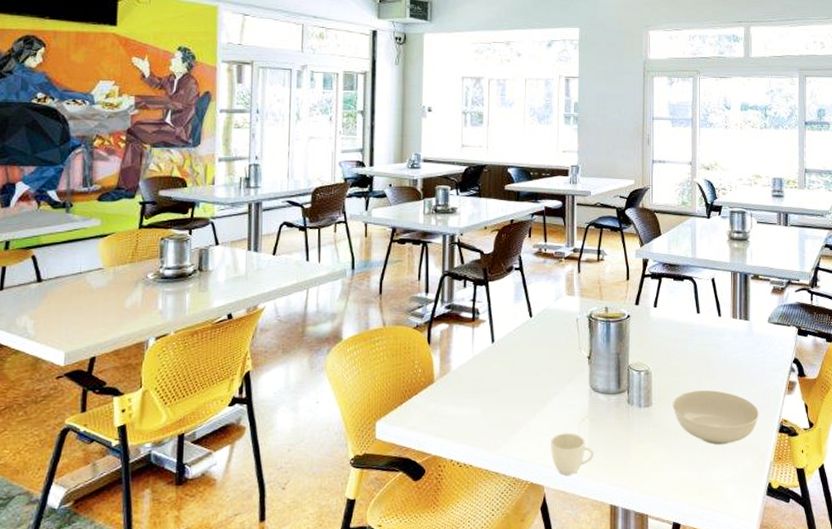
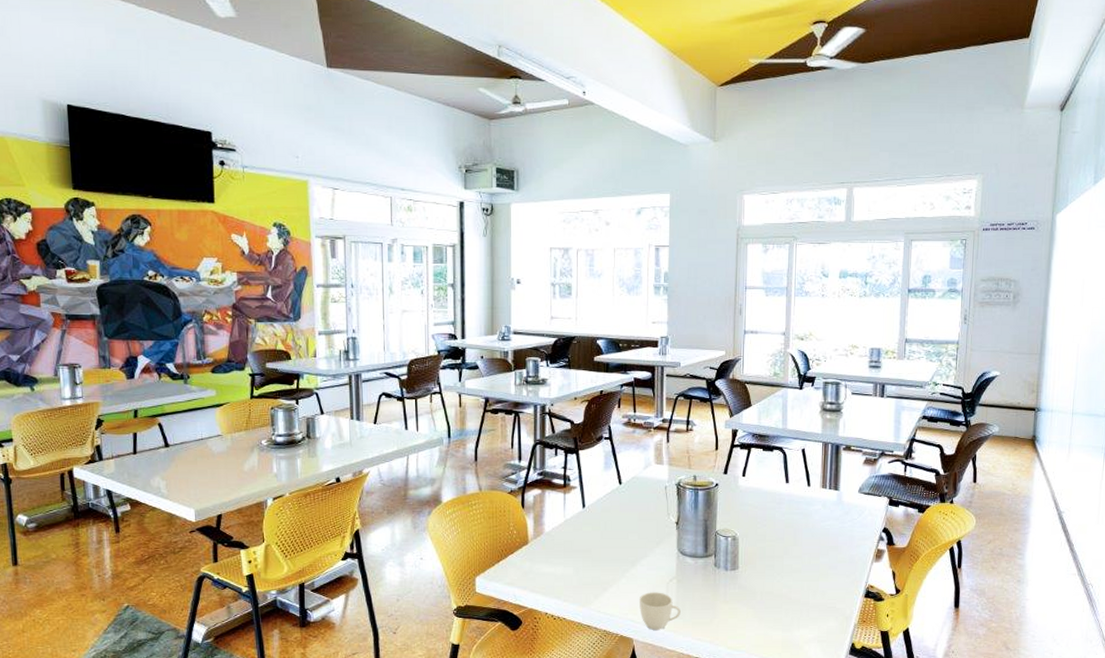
bowl: present [672,389,760,445] -> none [759,555,846,607]

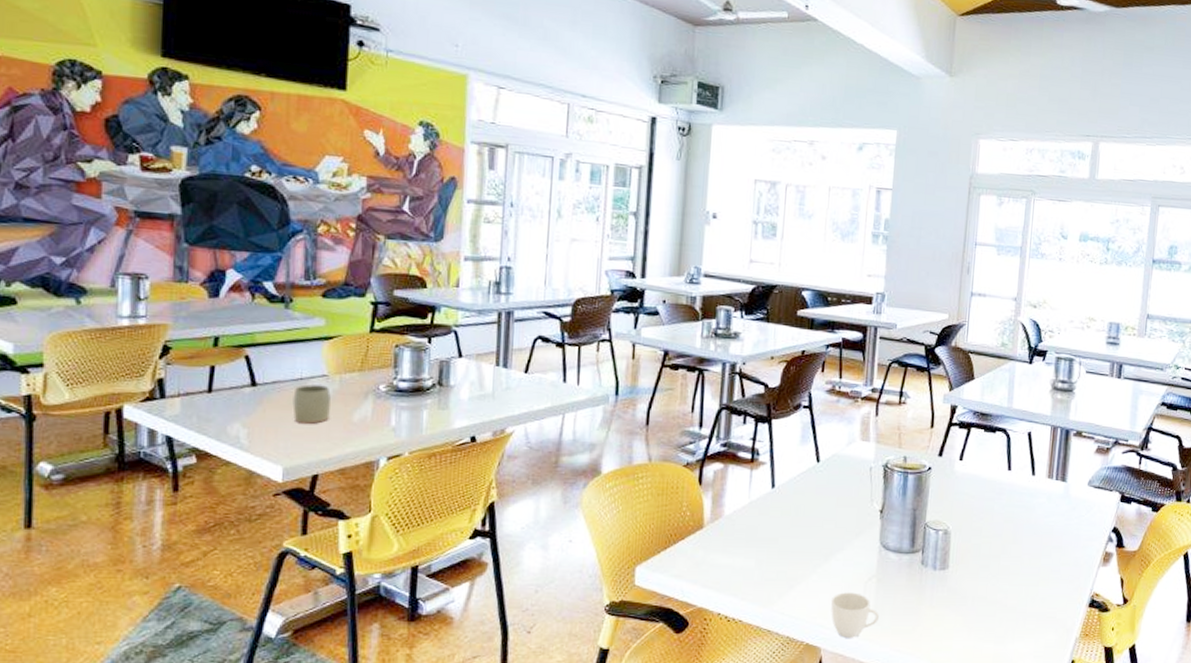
mug: none [197,443,227,474] -> present [292,384,332,424]

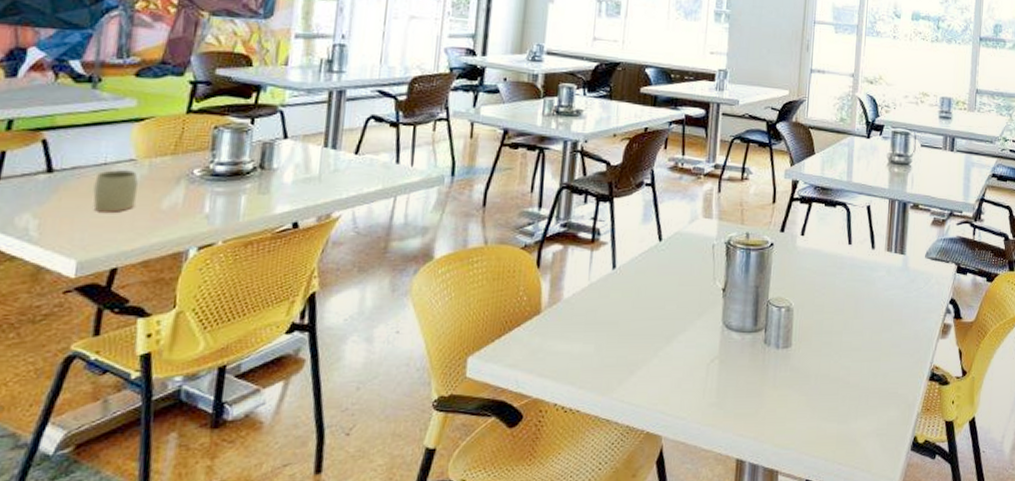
cup: present [831,592,879,638] -> none [672,375,722,424]

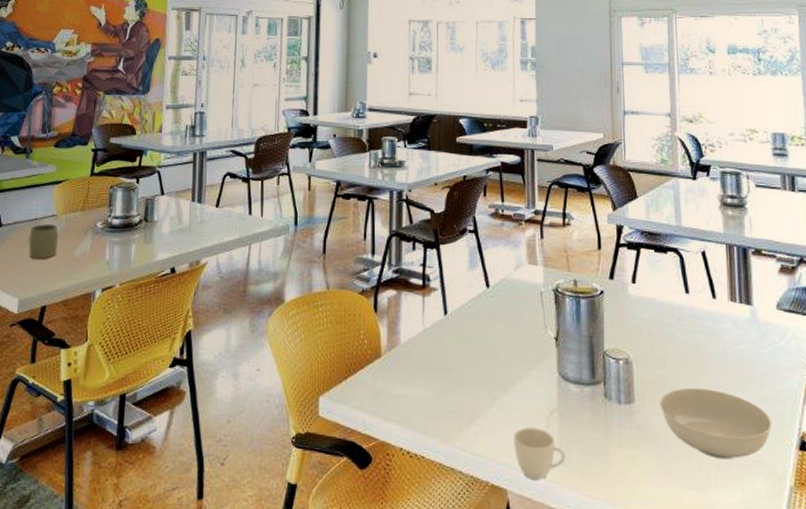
cup: none [672,375,722,424] -> present [514,427,565,480]
bowl: none [814,330,910,393] -> present [660,387,773,460]

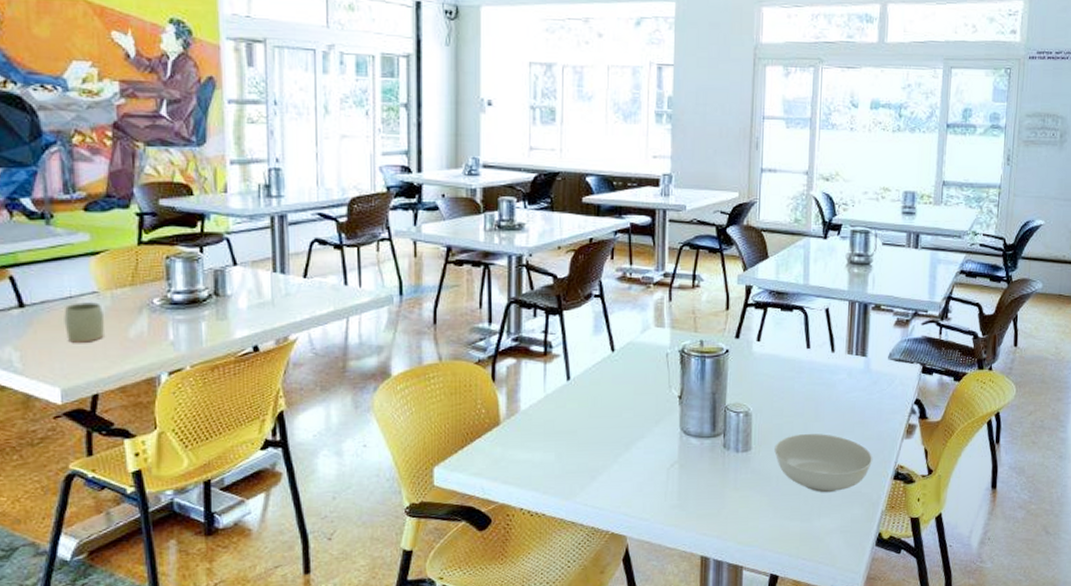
cup: present [514,427,565,480] -> none [635,479,683,525]

